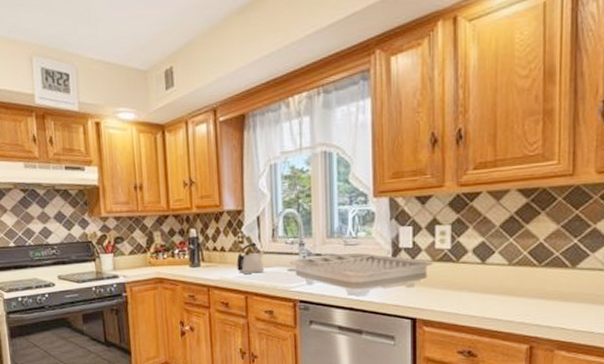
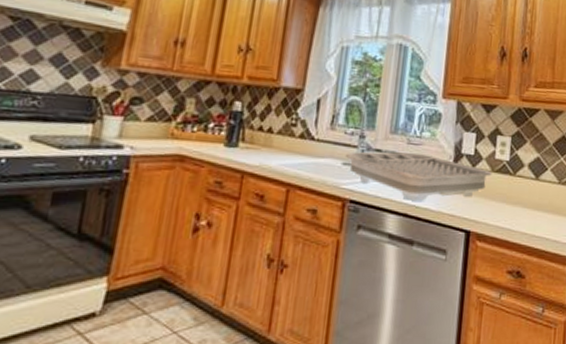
kettle: present [237,242,264,275] -> none [283,127,319,164]

